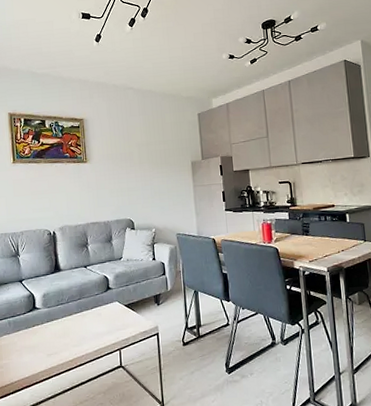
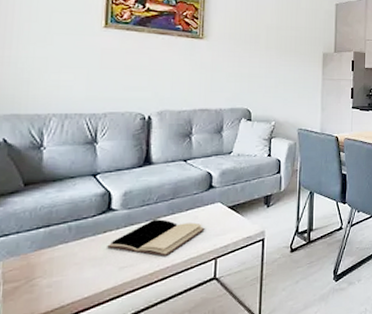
book: none [37,315,109,346] -> present [107,218,206,256]

